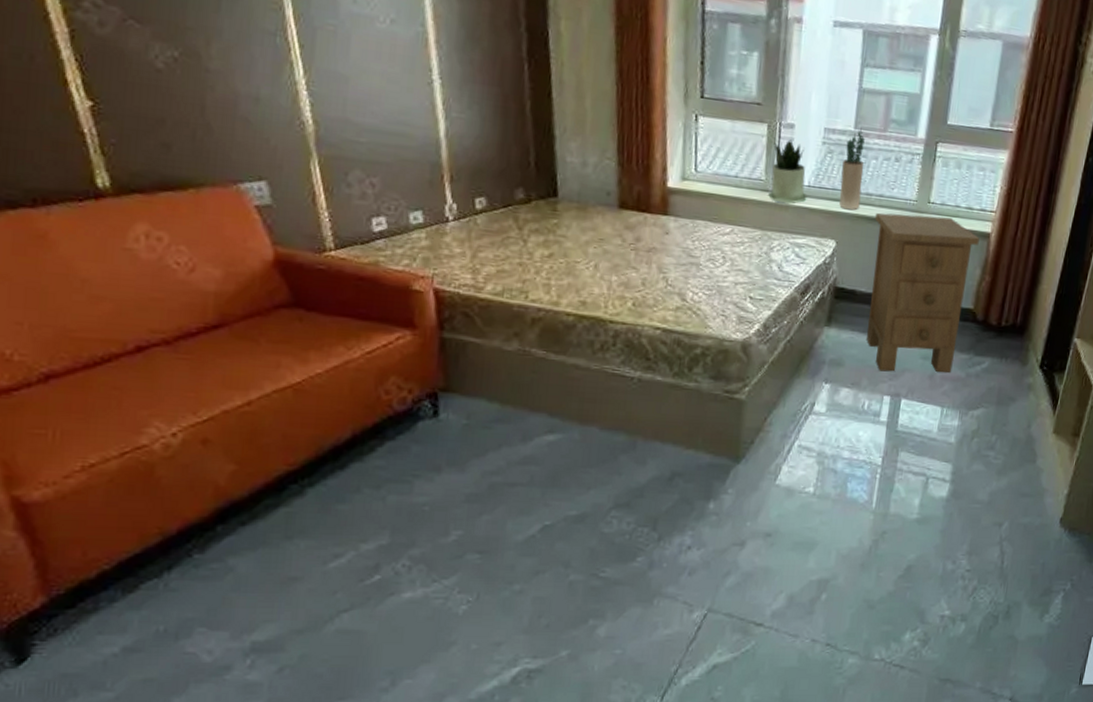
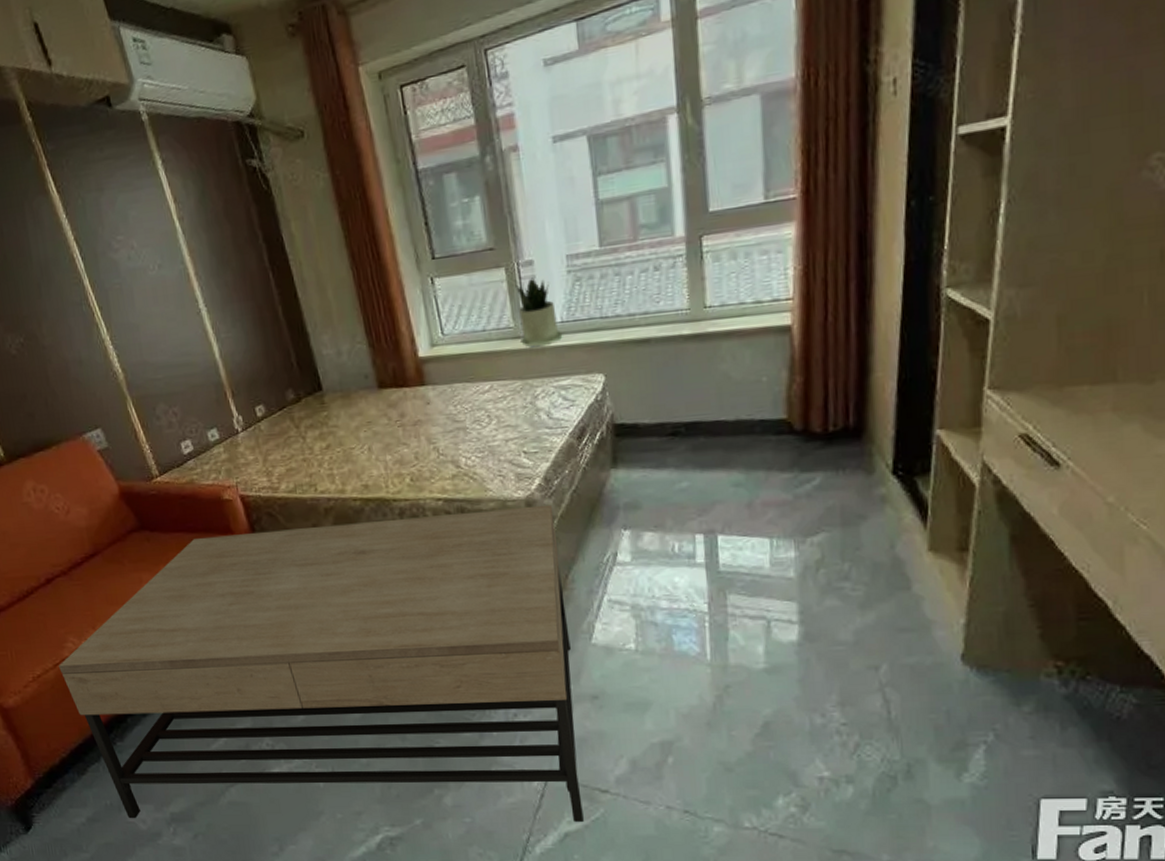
coffee table: none [128,326,766,654] -> present [59,504,584,822]
vase: present [839,127,865,210] -> none [594,243,623,338]
nightstand: present [866,212,979,373] -> none [643,319,779,508]

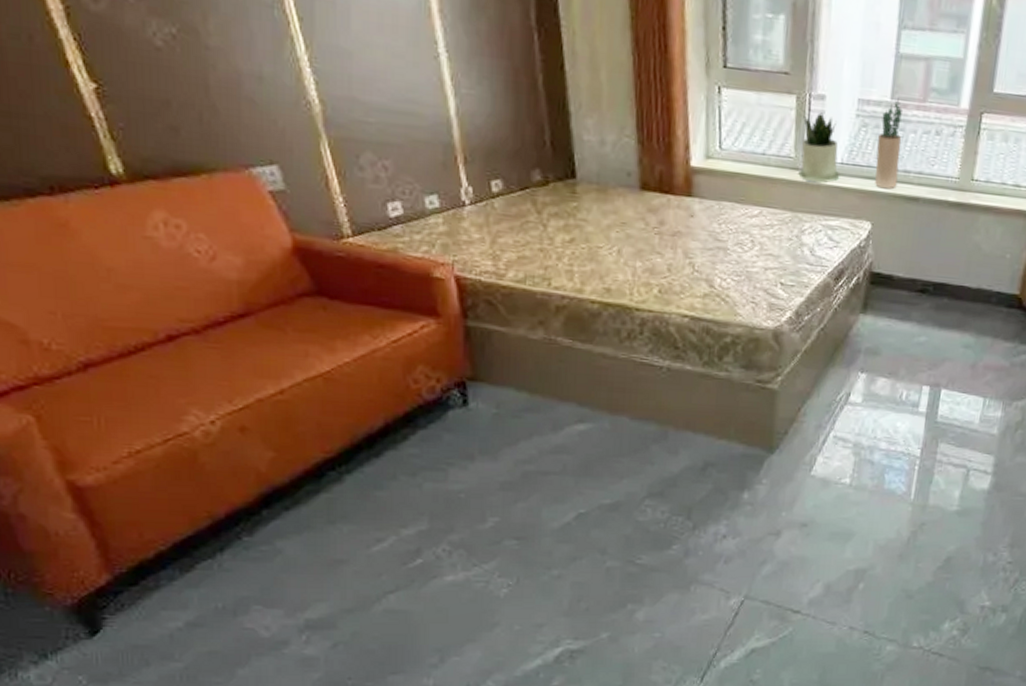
coffee table: present [59,504,584,822] -> none [171,315,799,639]
vase: none [594,243,623,338] -> present [875,97,902,189]

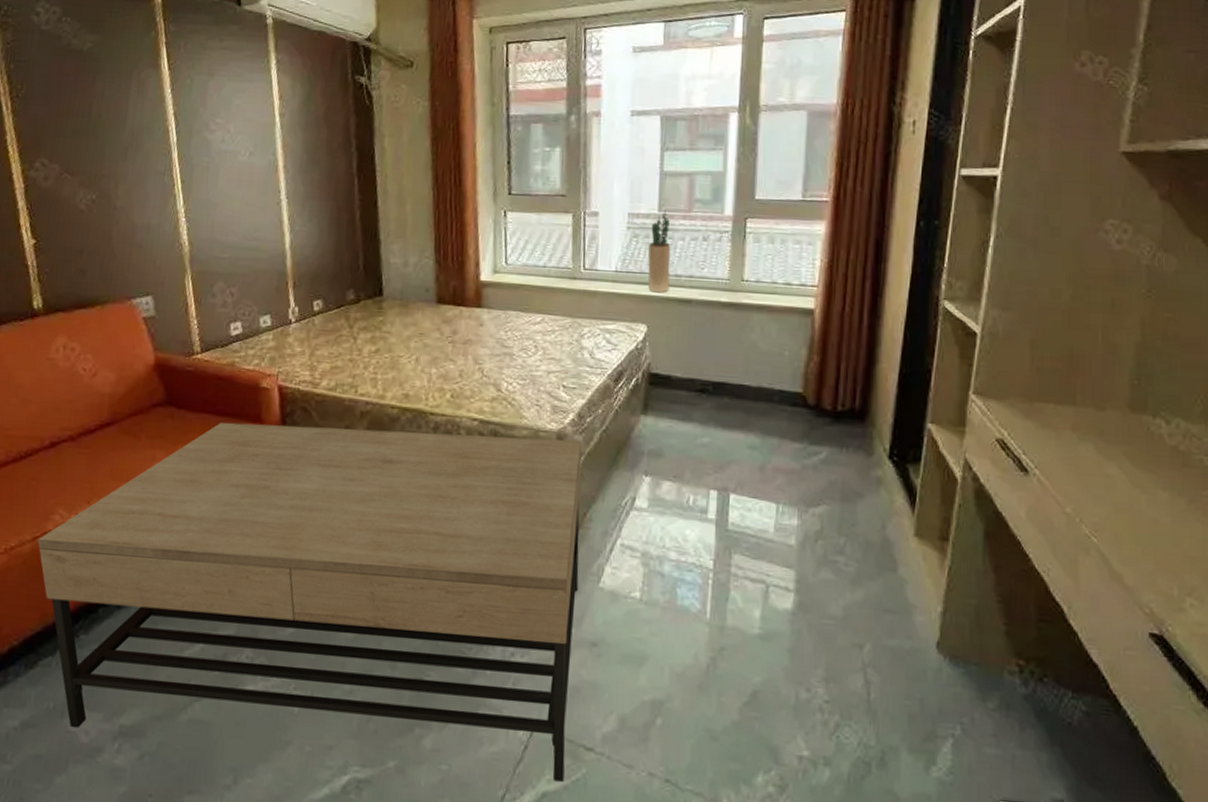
coffee table: none [171,315,799,639] -> present [37,422,582,782]
planter: present [798,112,840,183] -> none [576,227,615,290]

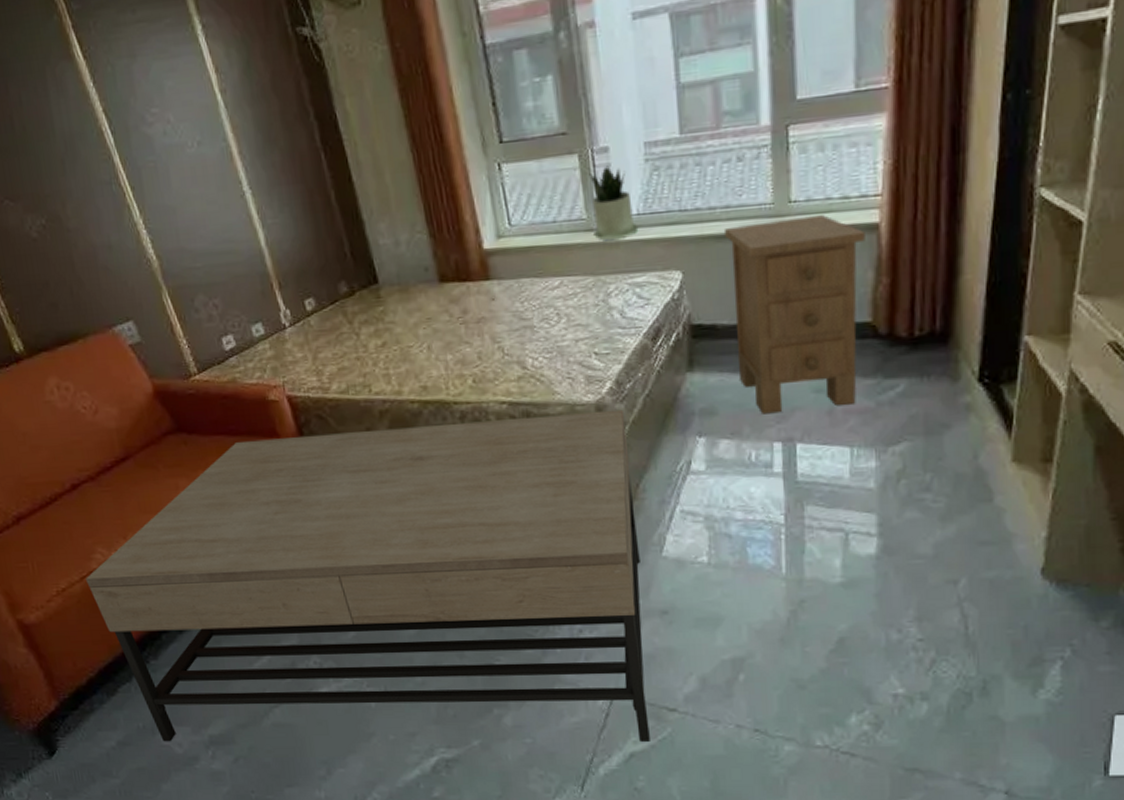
planter: none [576,227,615,290] -> present [589,165,639,241]
vase: present [647,209,671,293] -> none [673,130,703,233]
nightstand: none [685,294,802,465] -> present [723,215,865,414]

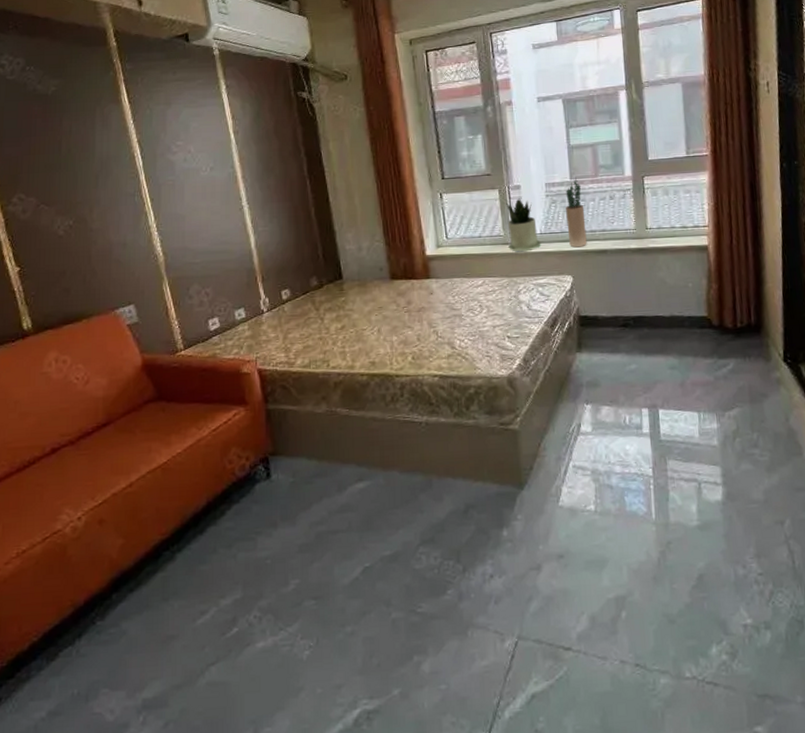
coffee table: present [86,409,650,742] -> none [48,382,549,709]
vase: none [673,130,703,233] -> present [566,177,587,248]
nightstand: present [723,215,865,414] -> none [601,239,700,386]

